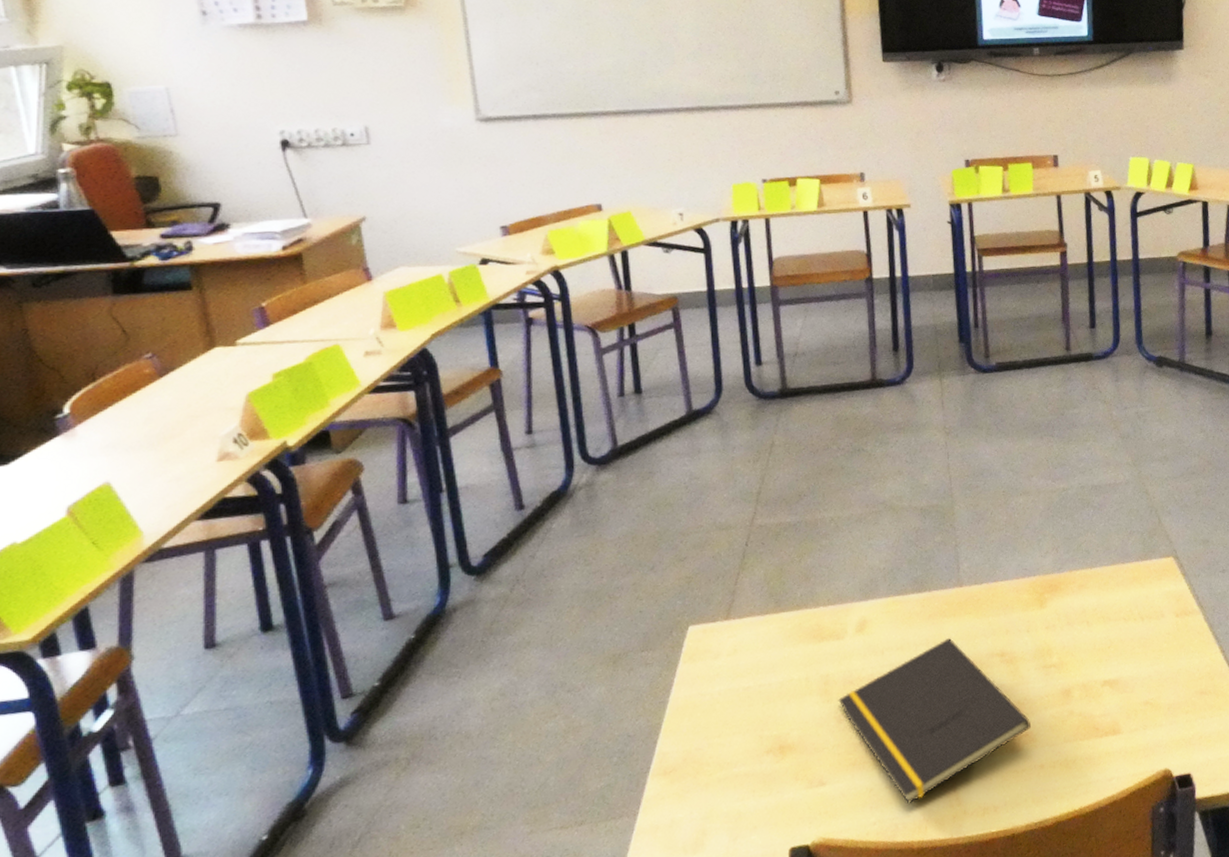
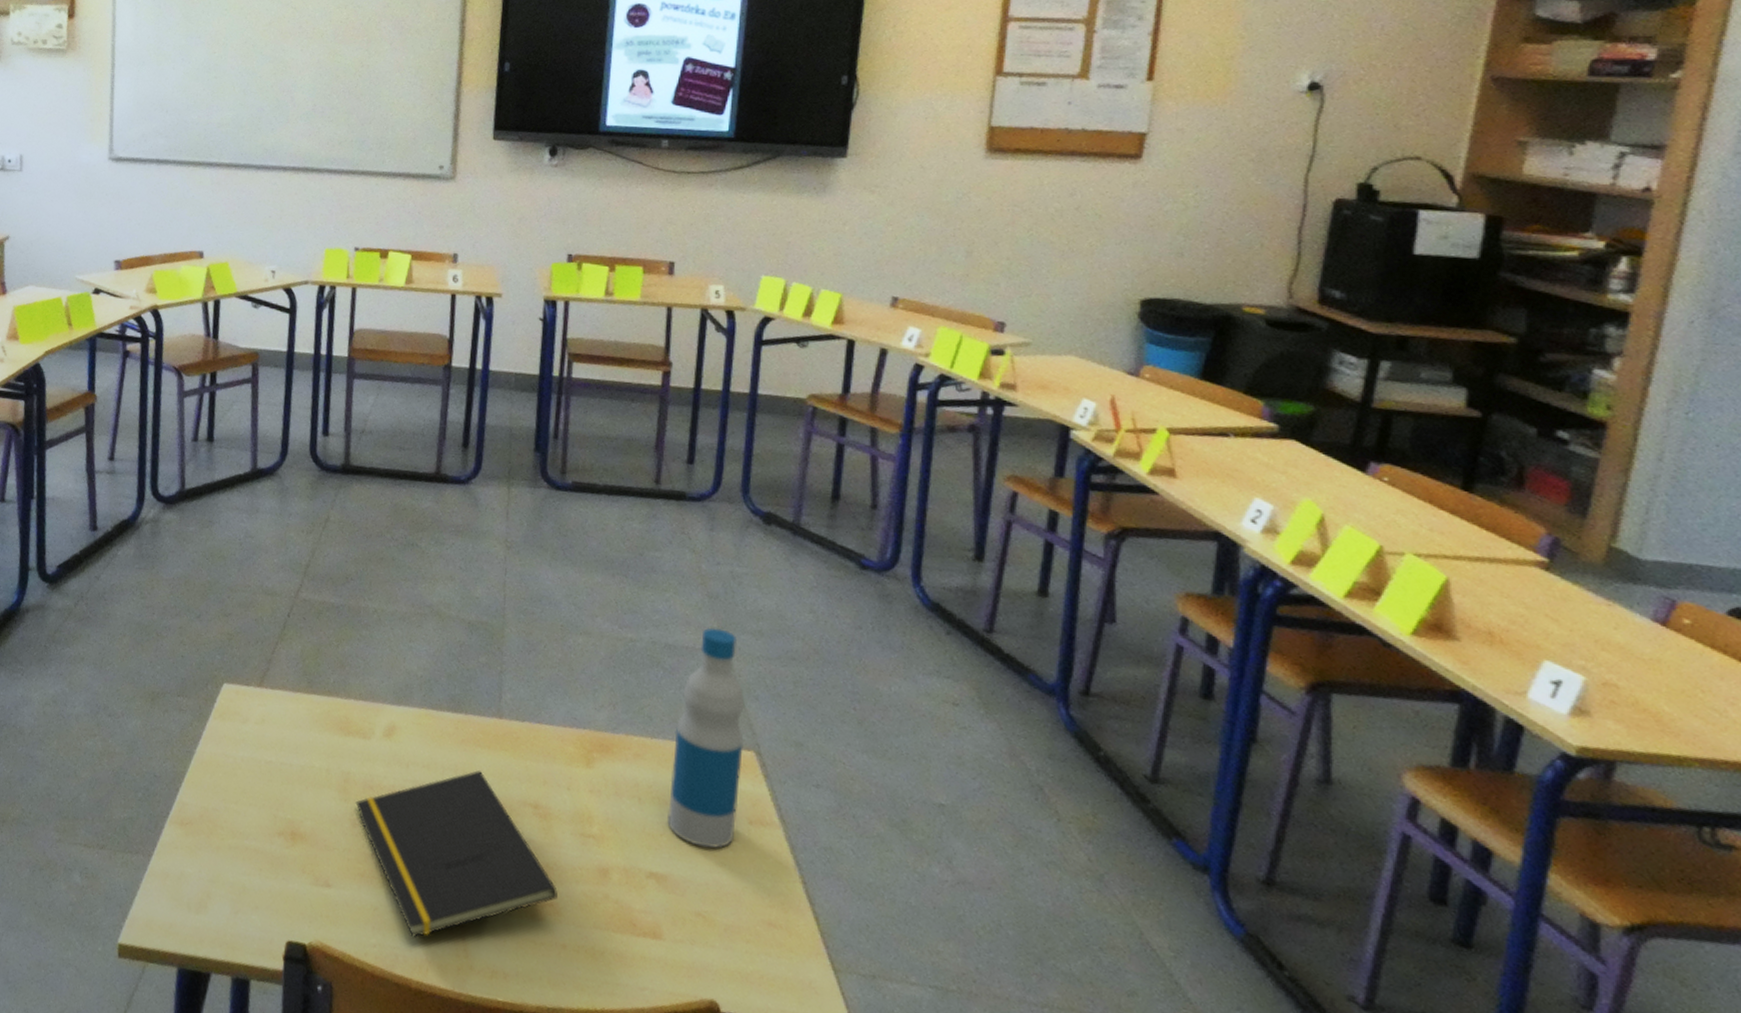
bottle: none [1109,462,1167,647] -> present [667,627,745,848]

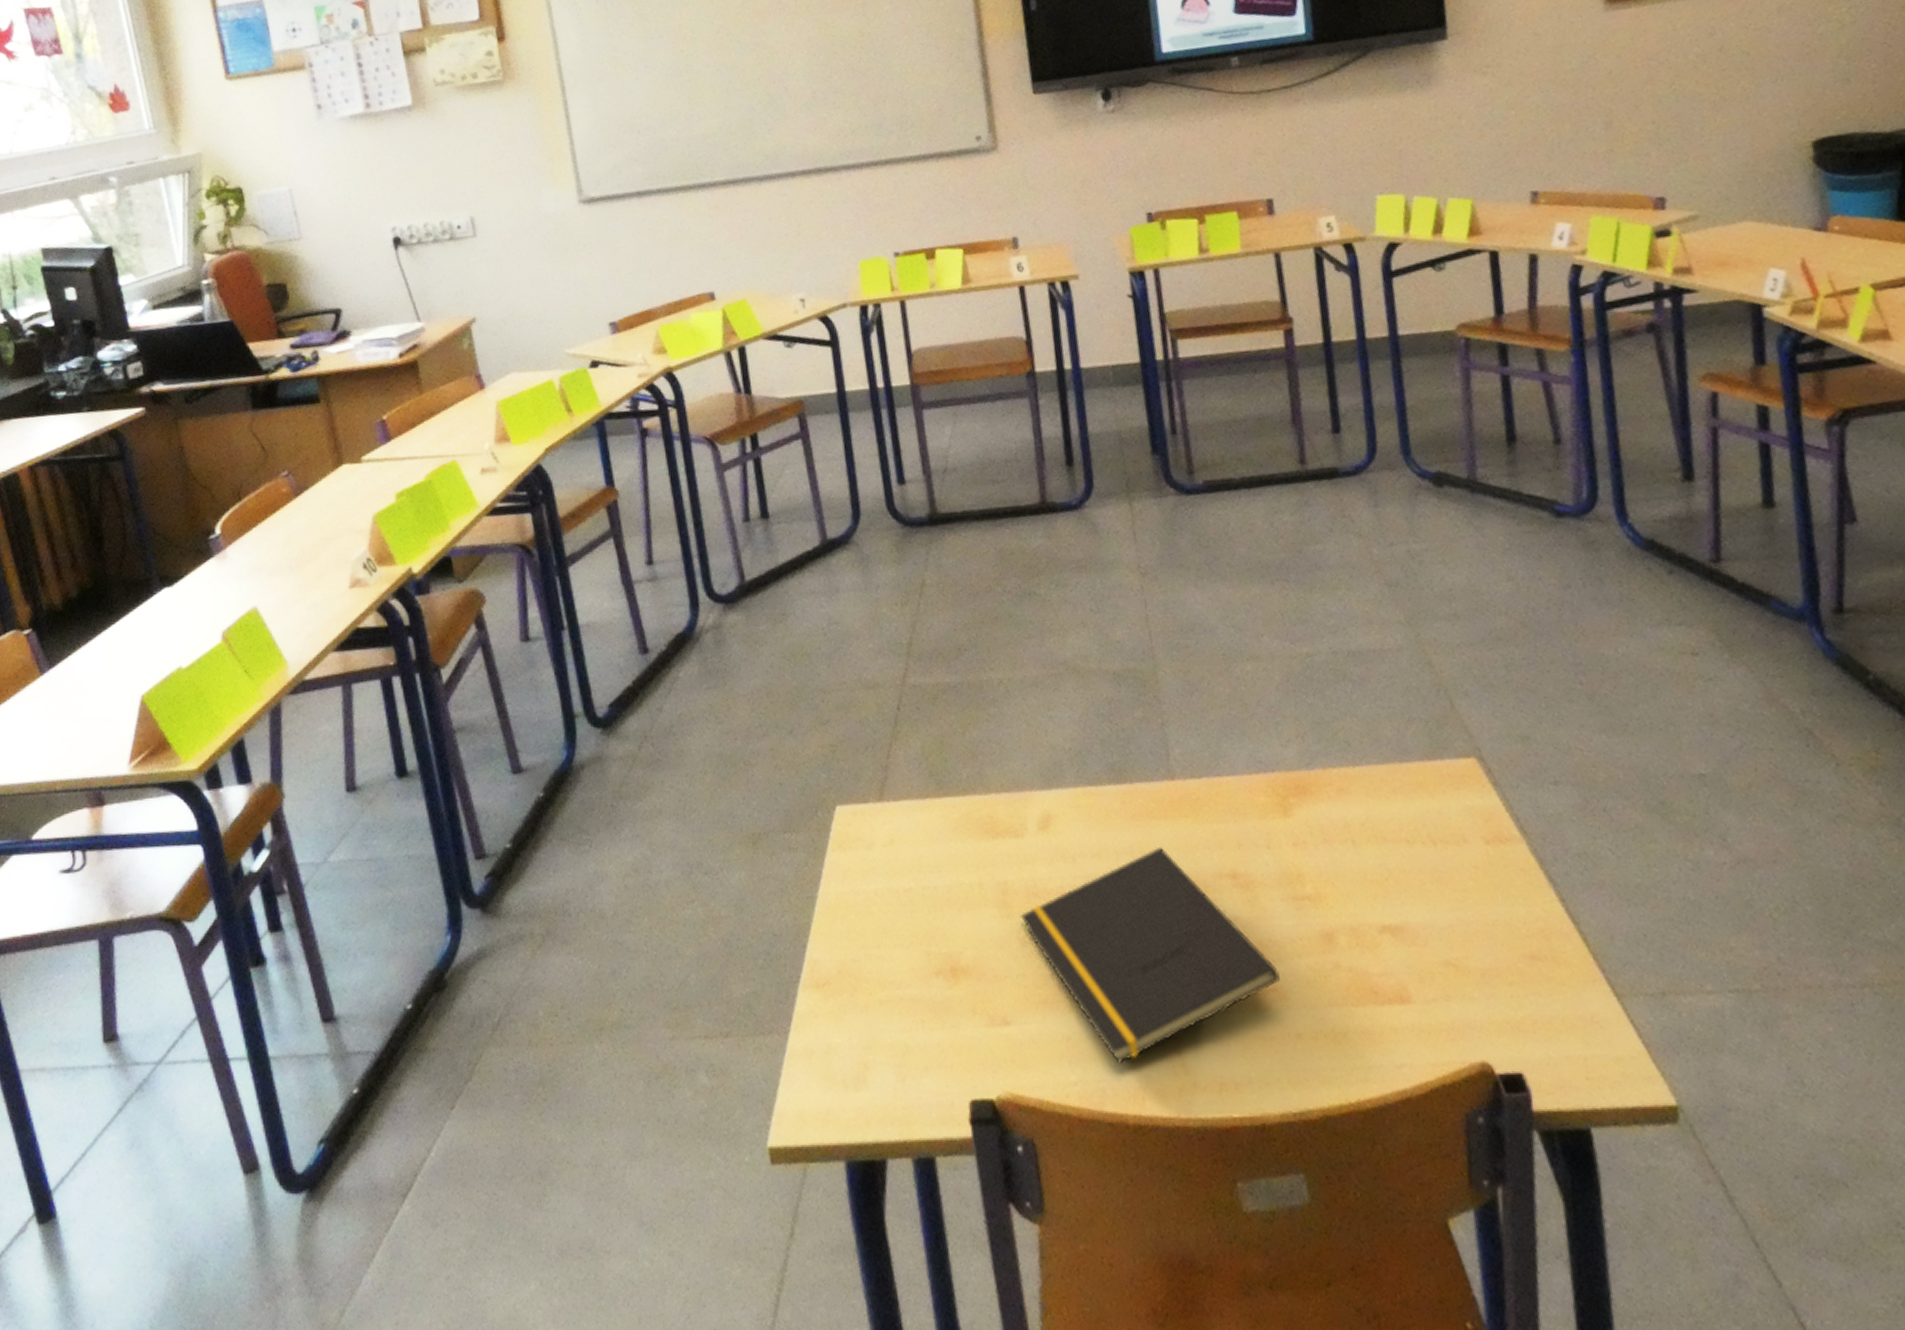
bottle: present [667,627,745,848] -> none [1379,620,1473,883]

